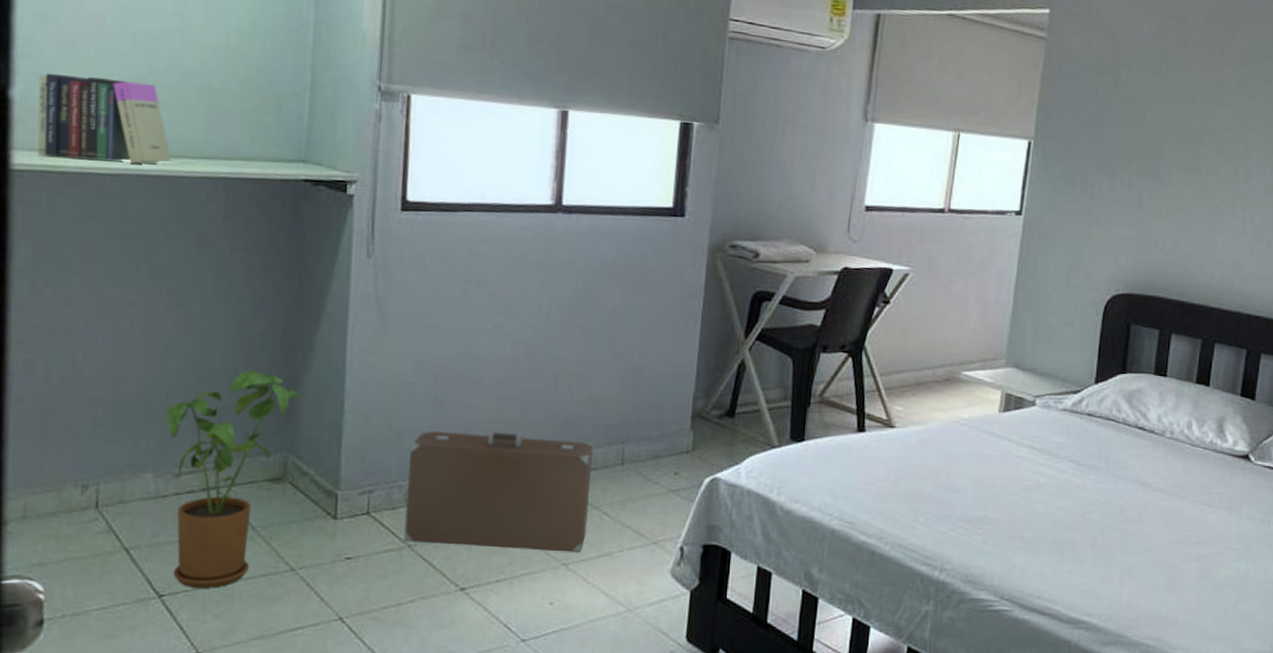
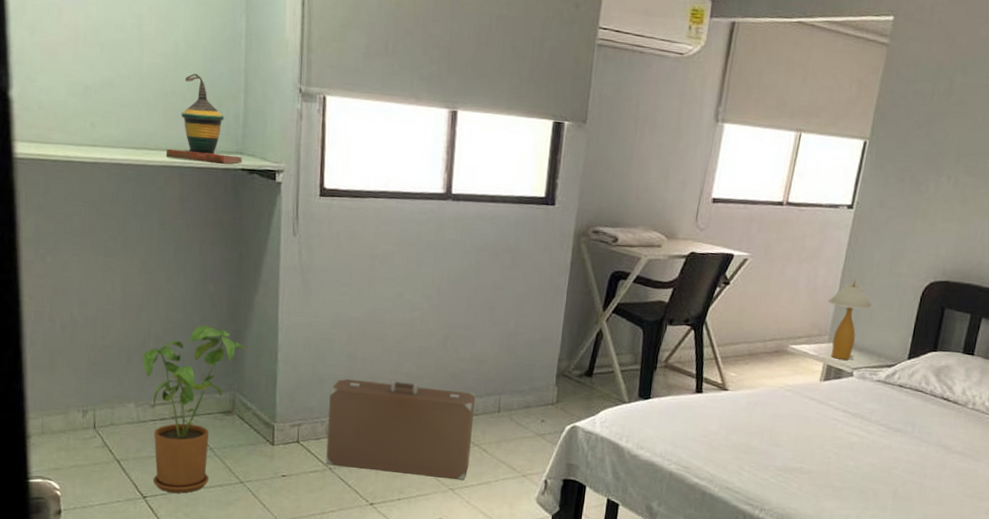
books: present [37,73,172,165] -> none [31,76,137,155]
decorative basket: none [208,69,305,174] -> present [166,73,242,164]
table lamp: none [1001,294,1053,387] -> present [827,279,874,360]

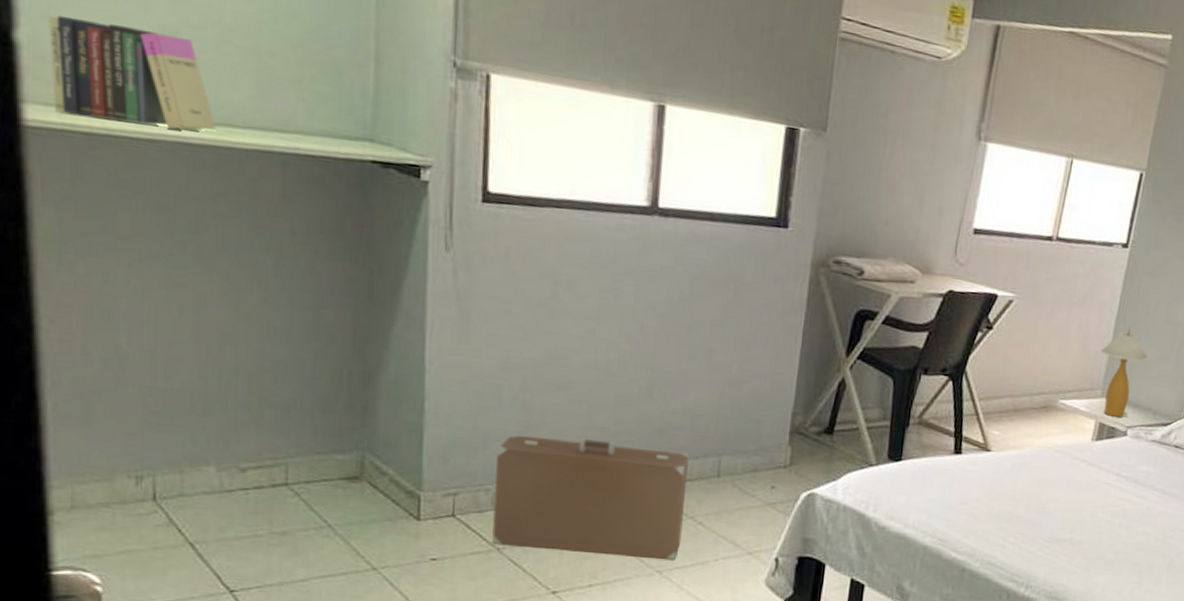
books: none [31,76,137,155] -> present [49,15,217,131]
house plant: present [141,325,248,493] -> none [226,363,382,585]
decorative basket: present [166,73,242,164] -> none [260,30,372,154]

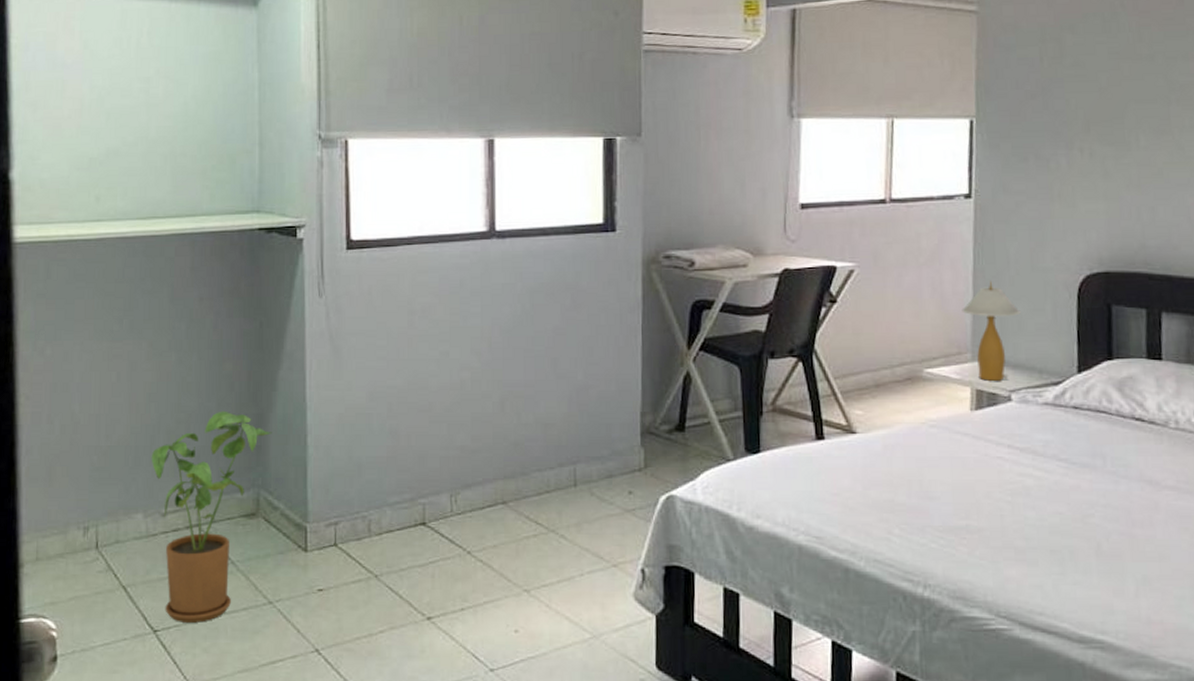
books: present [49,15,217,131] -> none [33,154,145,229]
house plant: none [226,363,382,585] -> present [151,411,272,623]
suitcase: present [492,434,690,561] -> none [370,459,546,578]

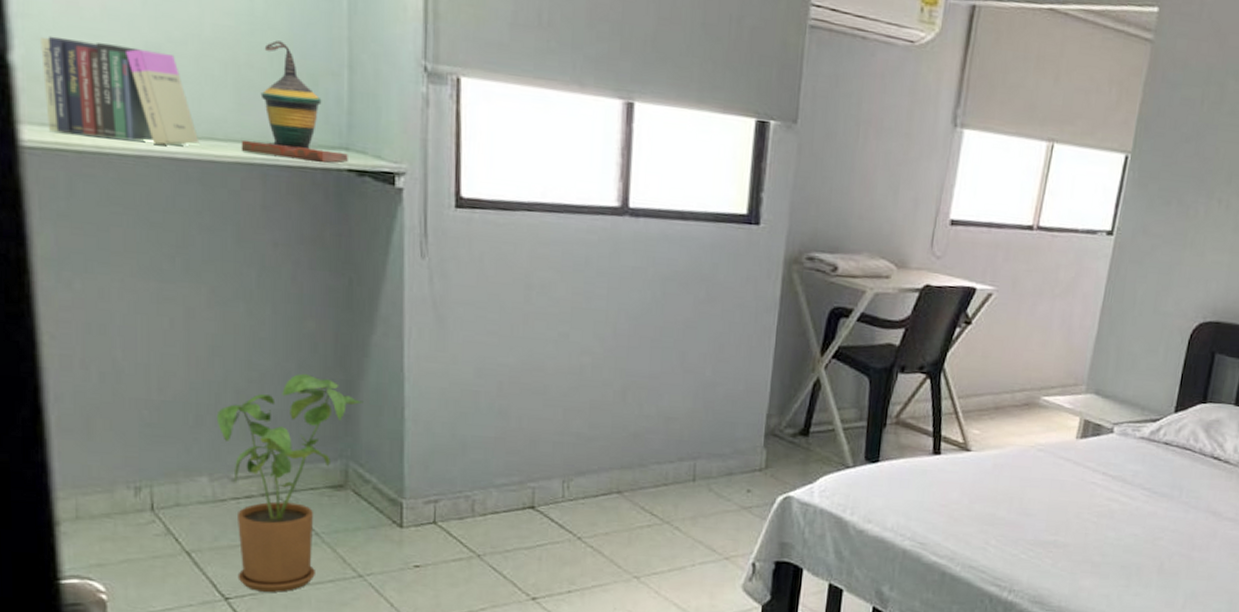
books: none [33,154,145,229] -> present [41,36,200,146]
decorative basket: none [175,132,259,226] -> present [241,40,348,163]
table lamp: present [962,281,1021,381] -> none [1084,319,1137,414]

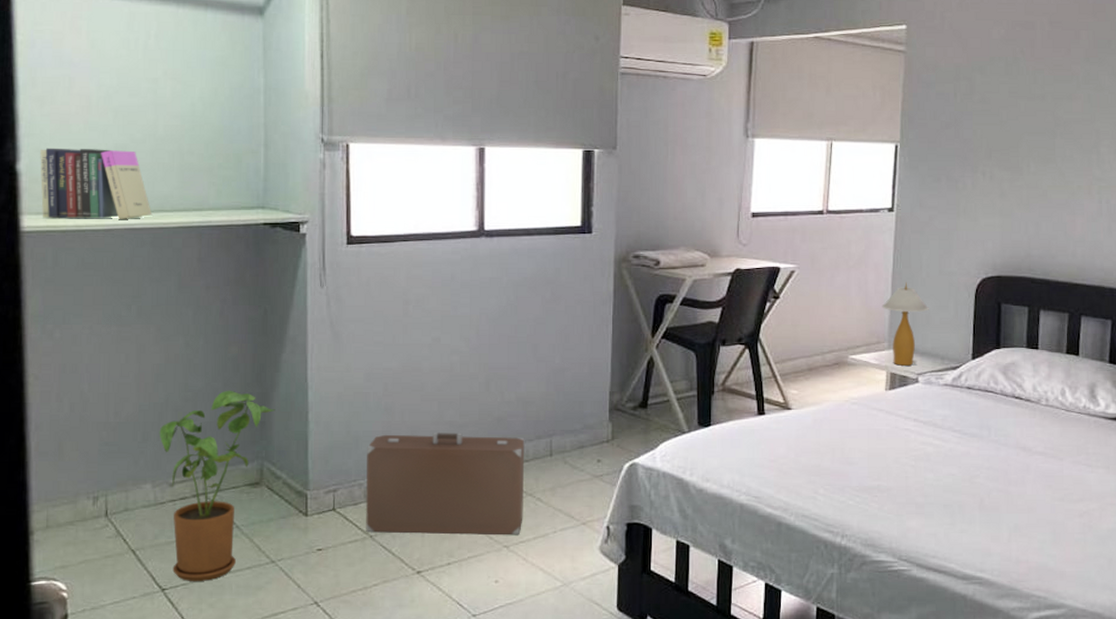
decorative basket: present [241,40,348,163] -> none [183,132,264,220]
suitcase: none [473,440,665,566] -> present [366,433,525,535]
table lamp: none [1084,319,1137,414] -> present [882,282,929,366]

